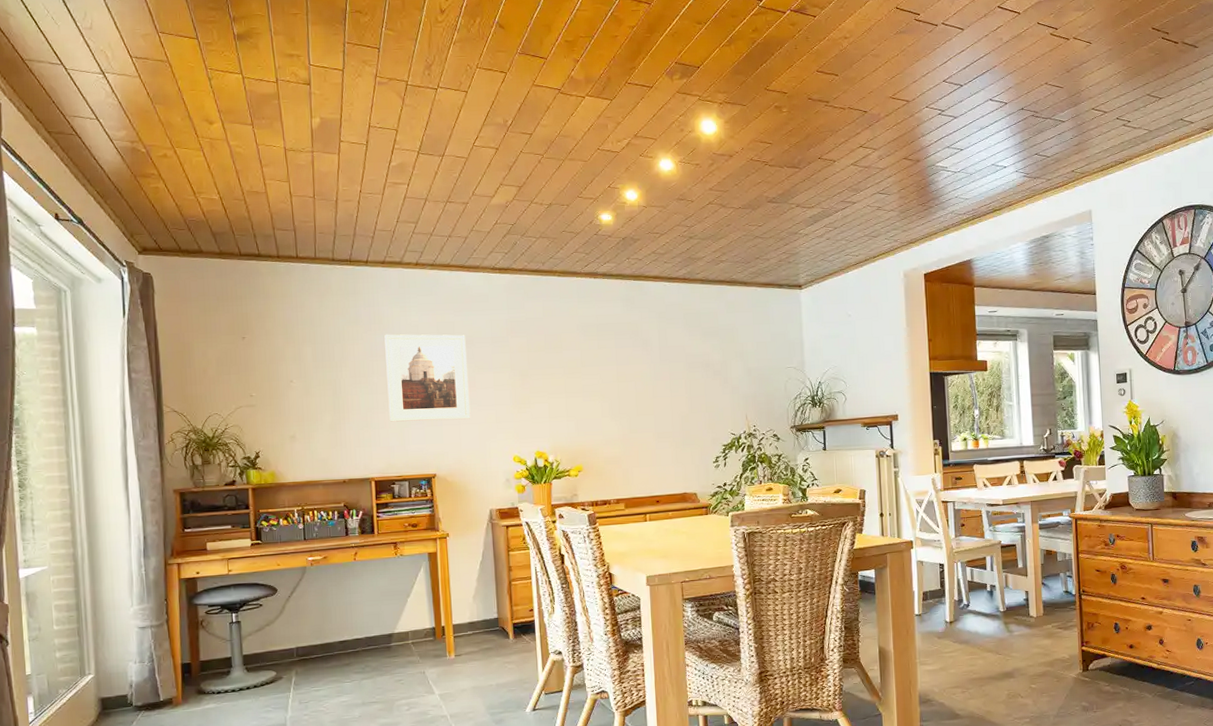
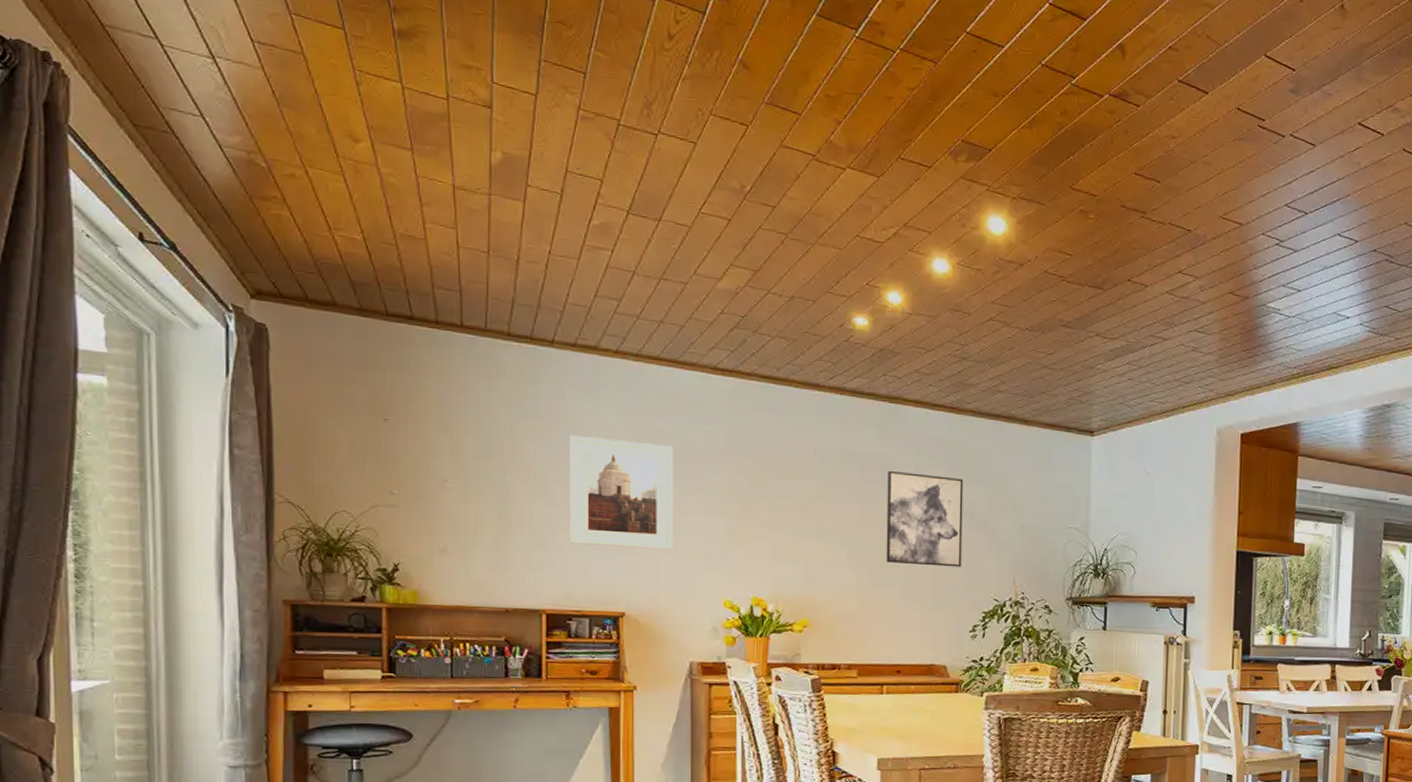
wall art: none [636,335,702,412] -> present [886,470,964,567]

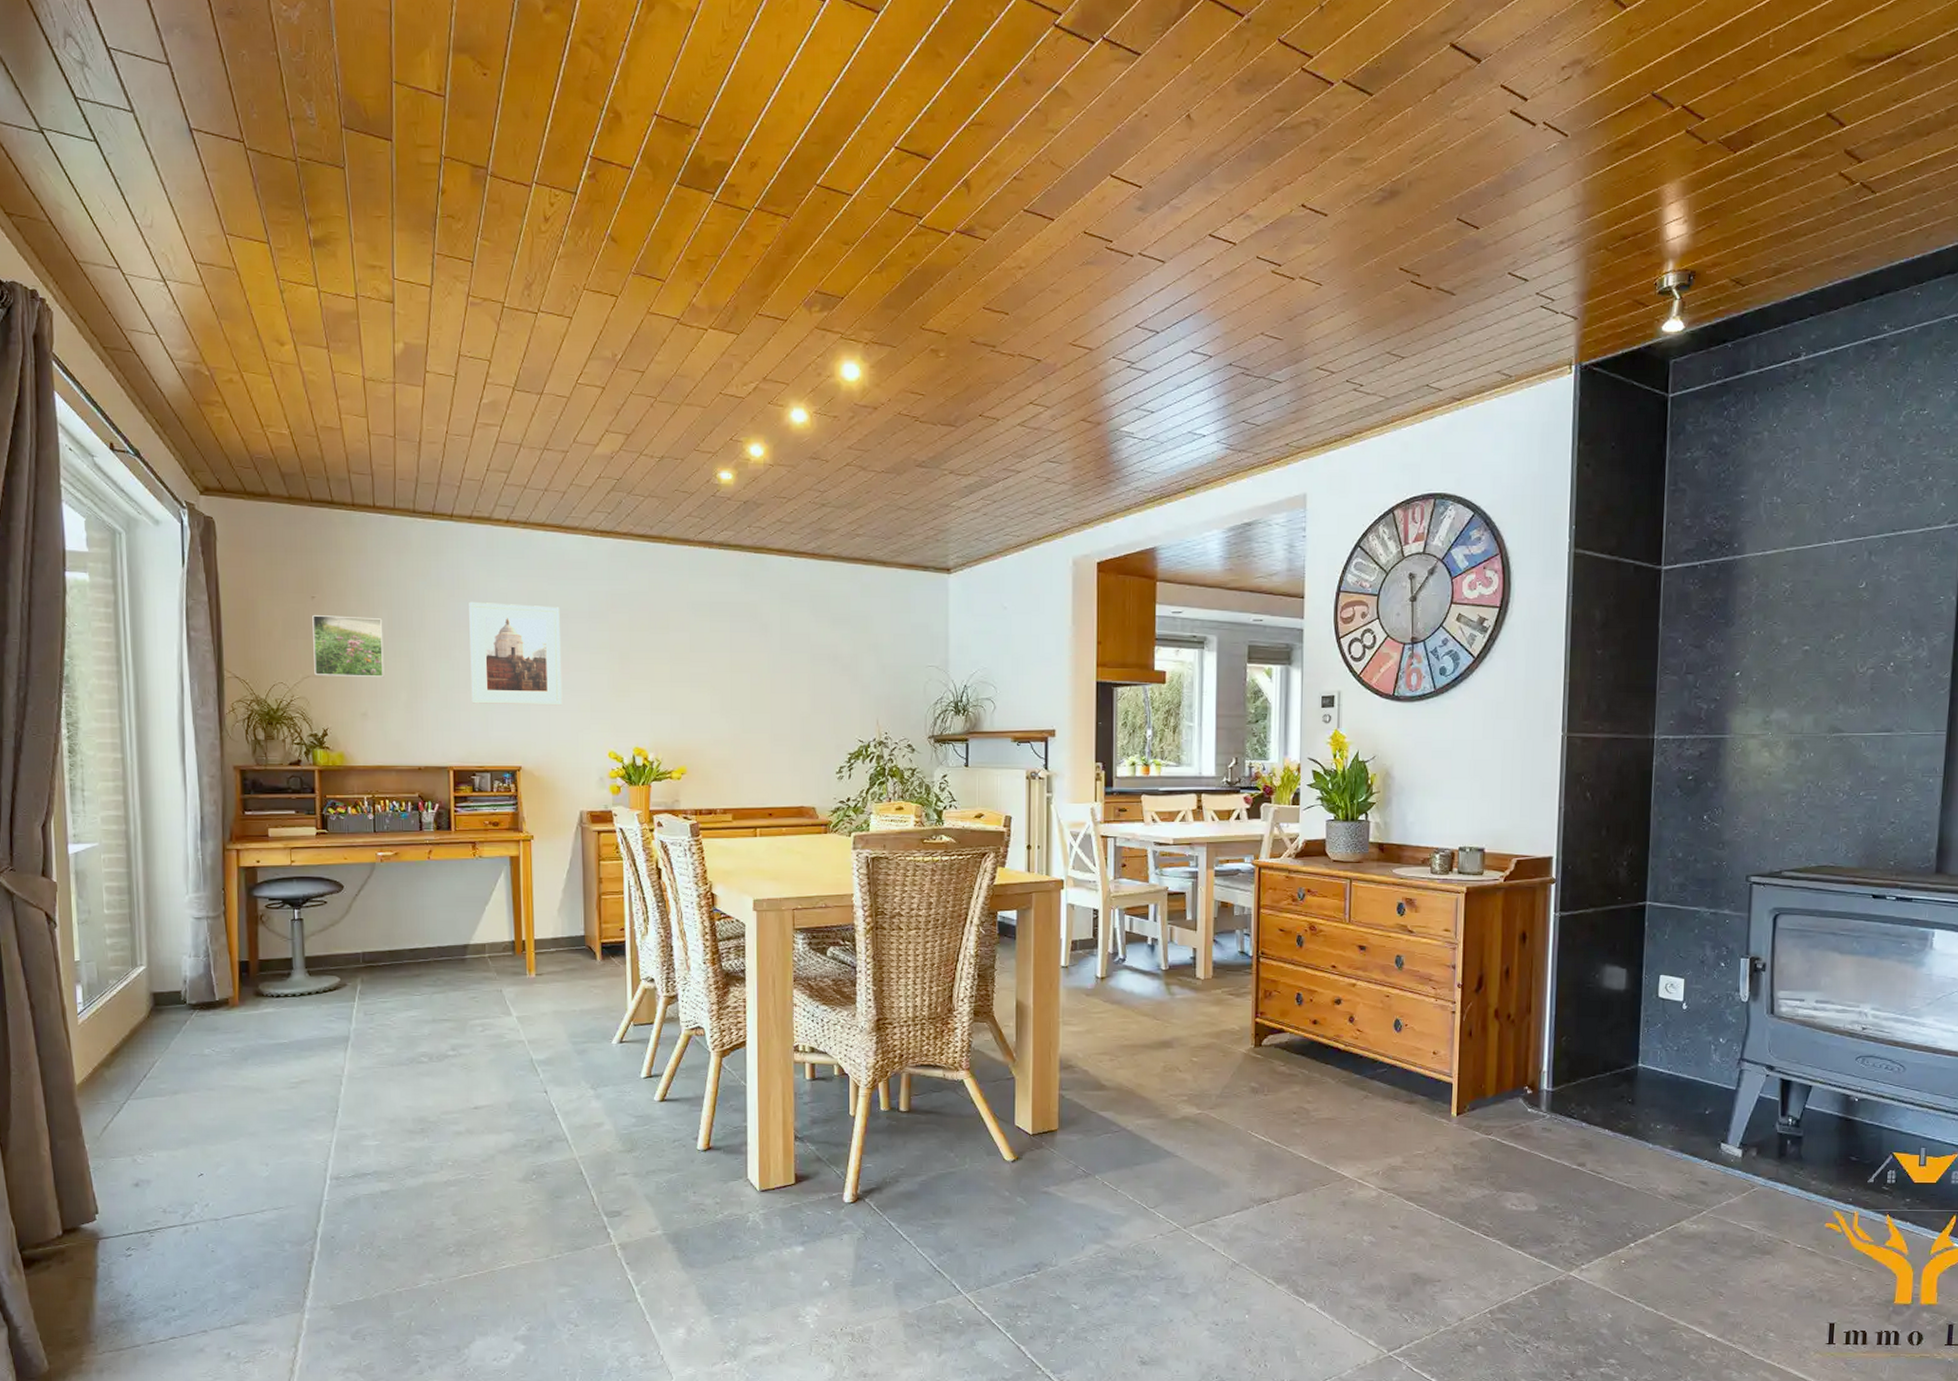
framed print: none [384,439,469,511] -> present [312,615,384,678]
wall art: present [886,470,964,567] -> none [755,619,827,710]

